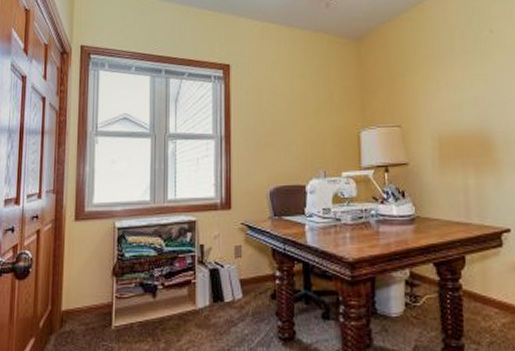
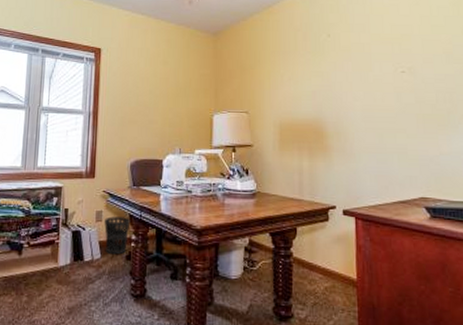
wastebasket: none [244,251,274,294] -> present [104,216,131,255]

